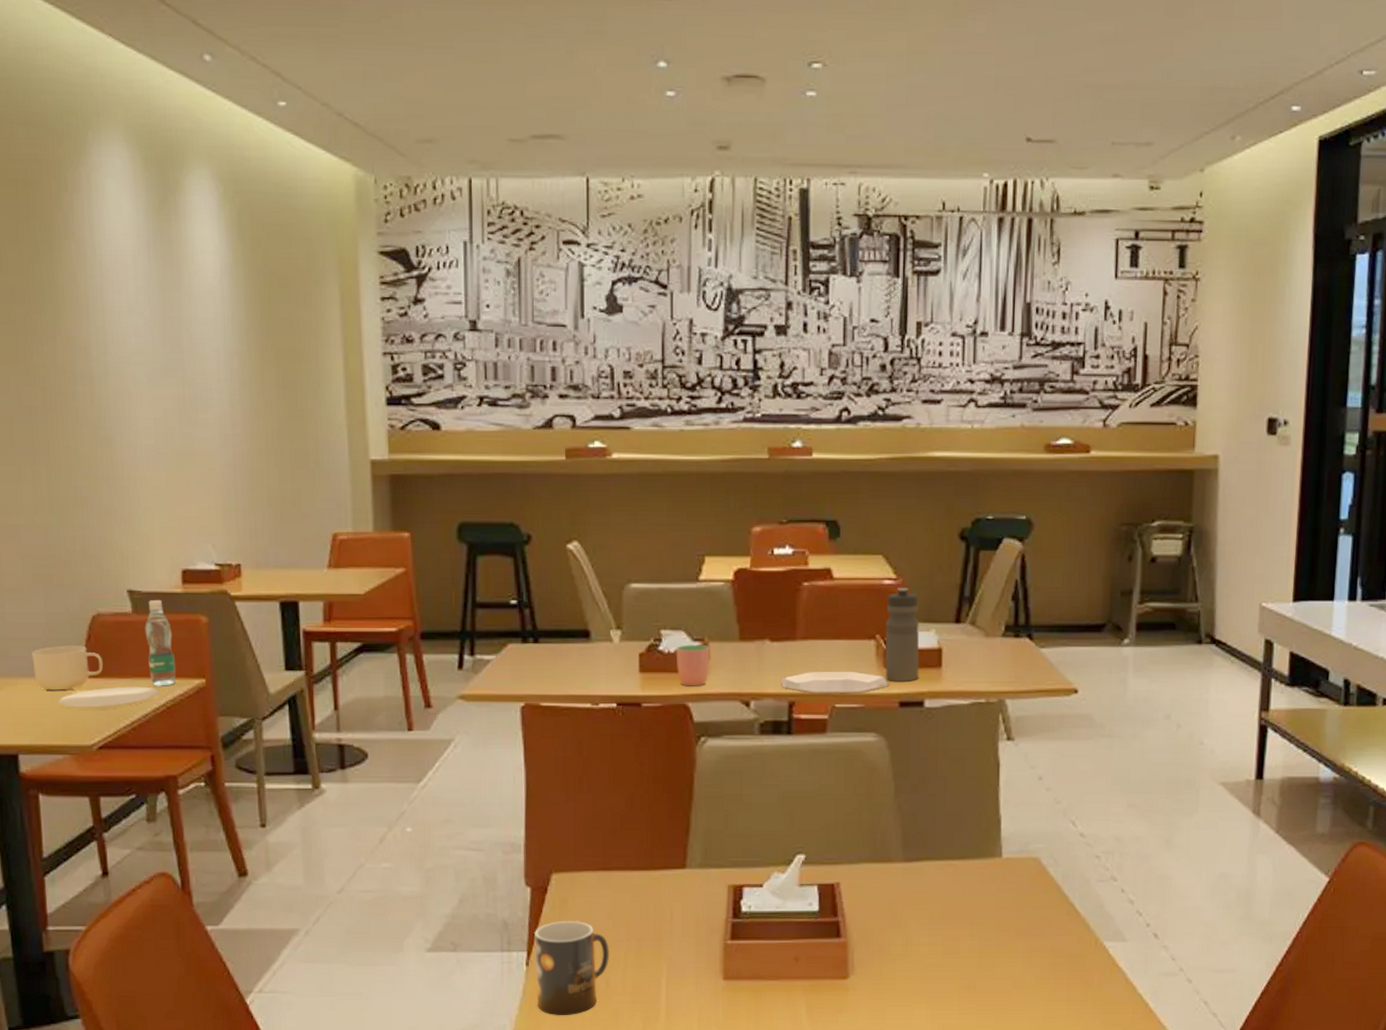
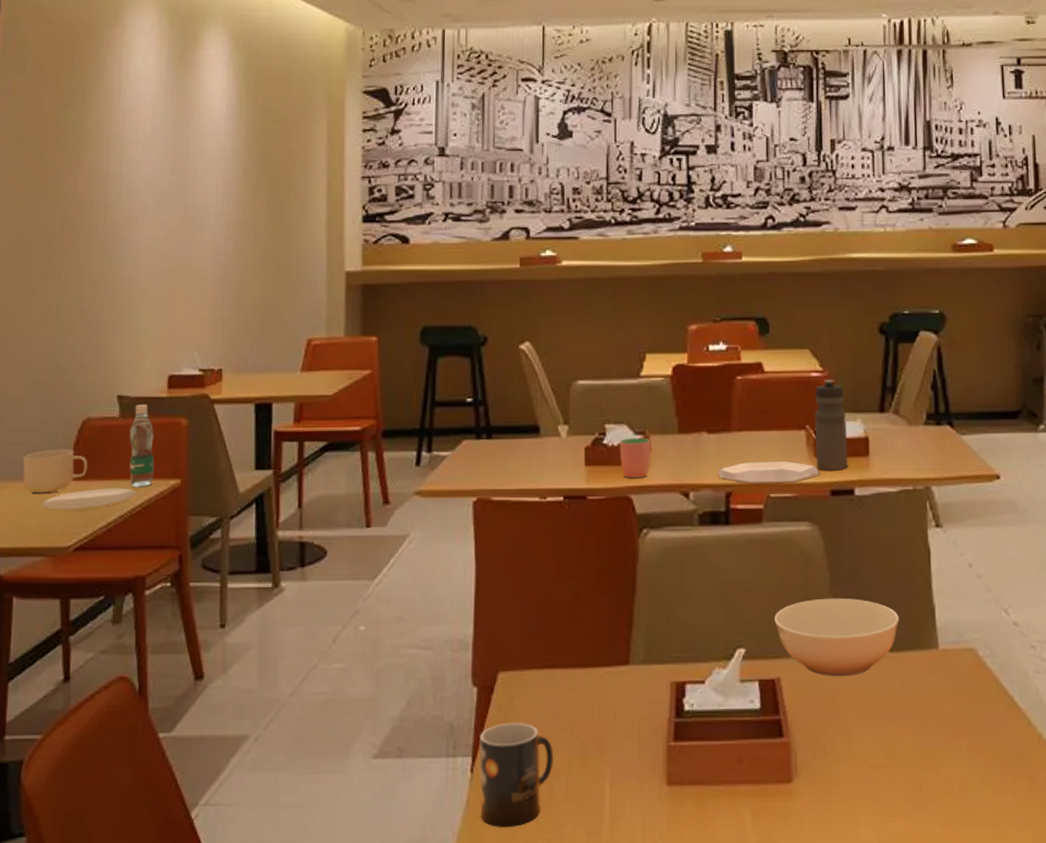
bowl: none [835,807,964,883] -> present [773,598,899,677]

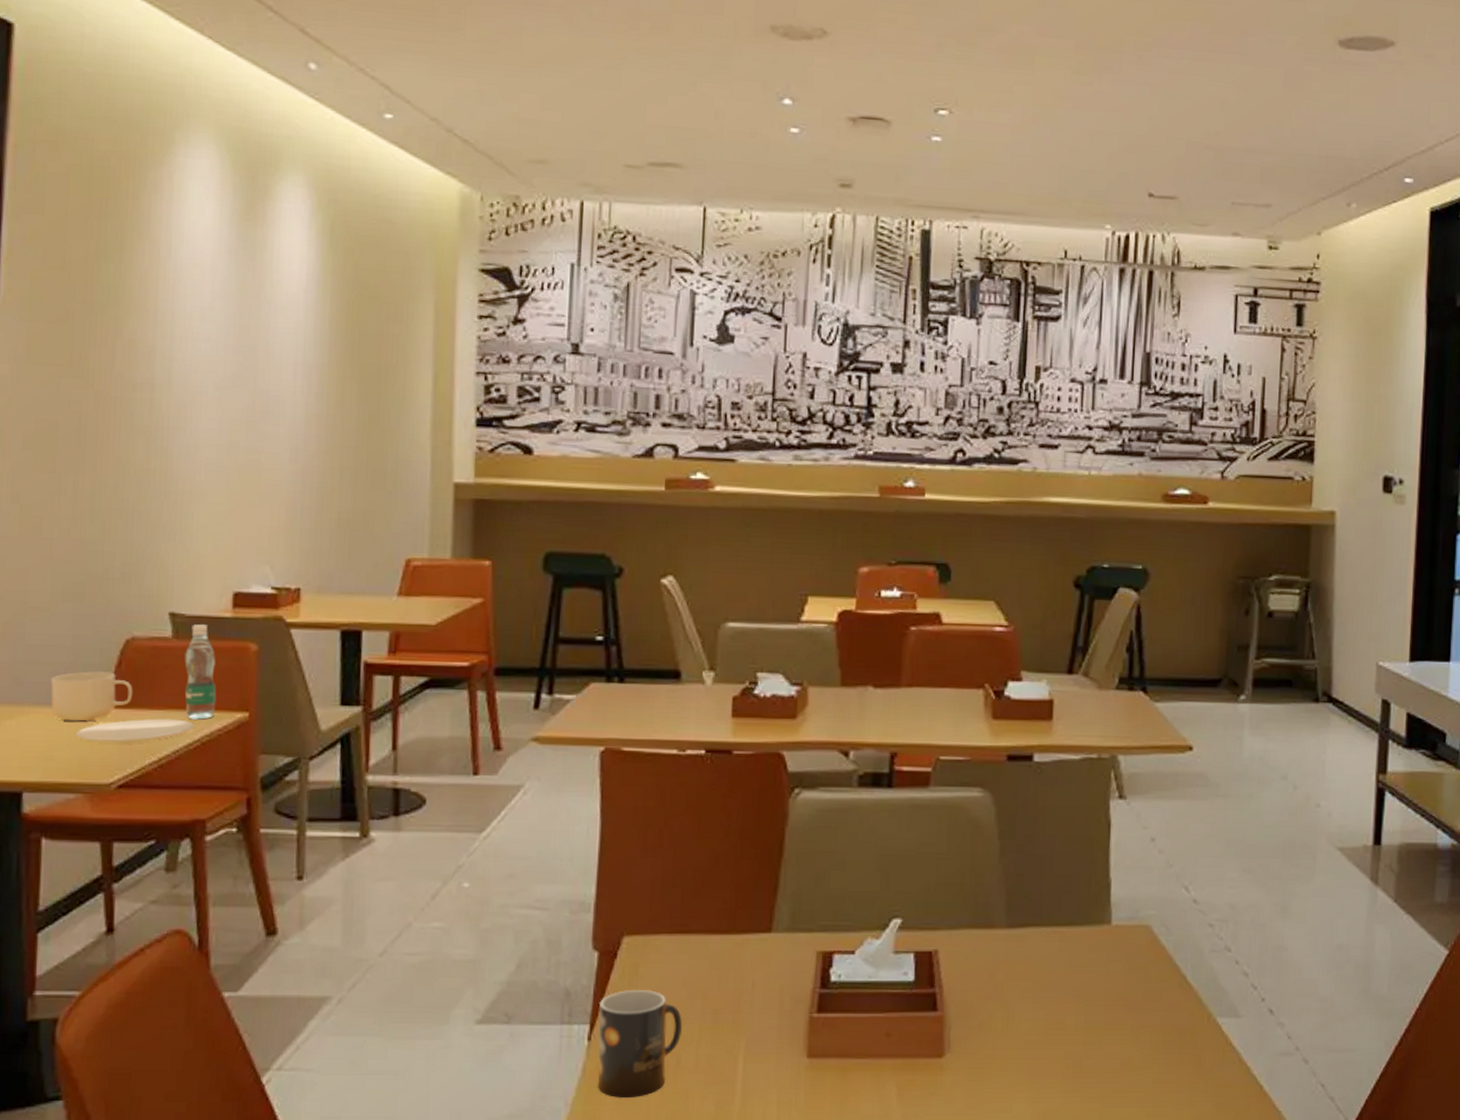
cup: present [619,437,651,479] -> none [772,688,809,734]
plate: present [718,461,821,484] -> none [883,721,998,746]
bowl: present [773,598,899,677] -> none [935,868,1072,951]
water bottle: present [814,379,848,472] -> none [993,634,1030,735]

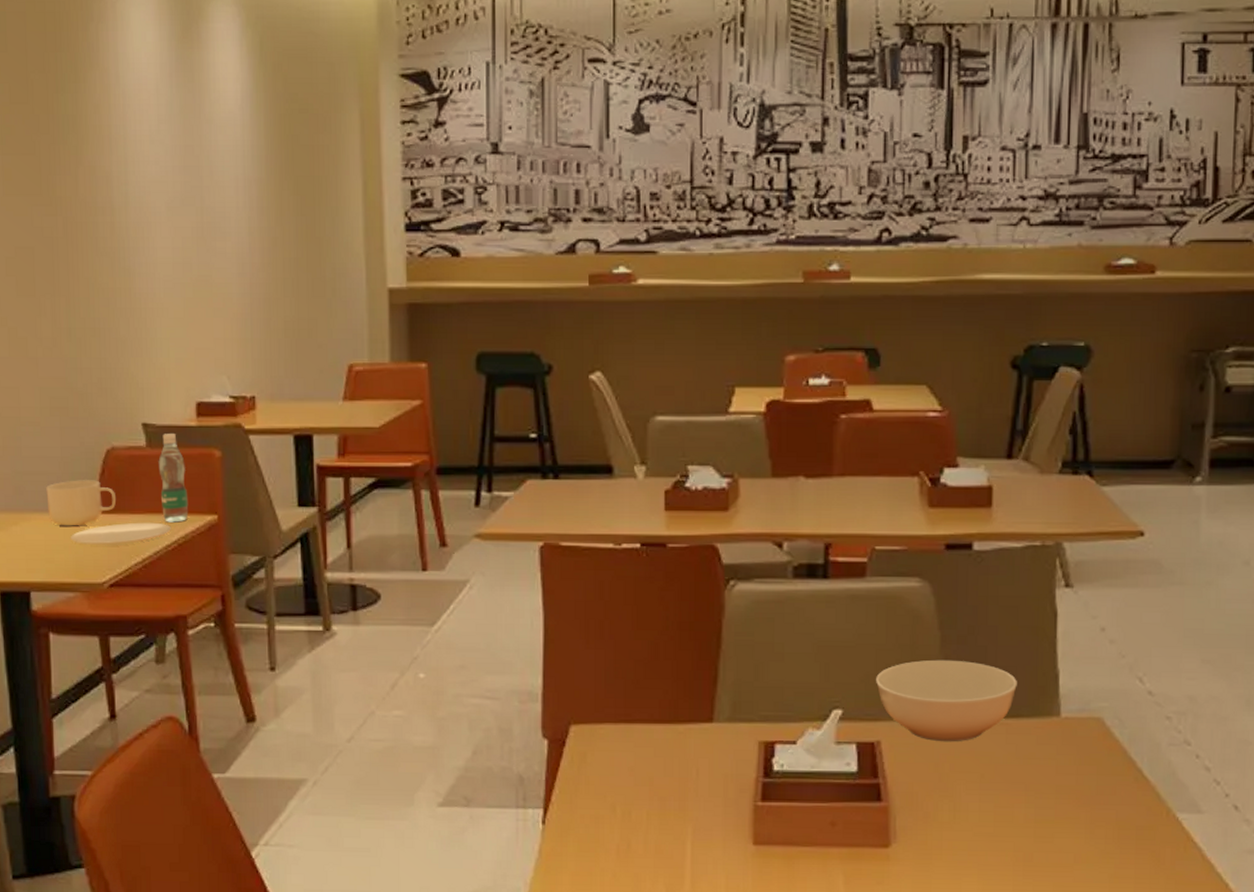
mug: present [597,989,682,1099] -> none [550,776,630,880]
bowl: none [935,868,1072,951] -> present [875,659,1017,742]

